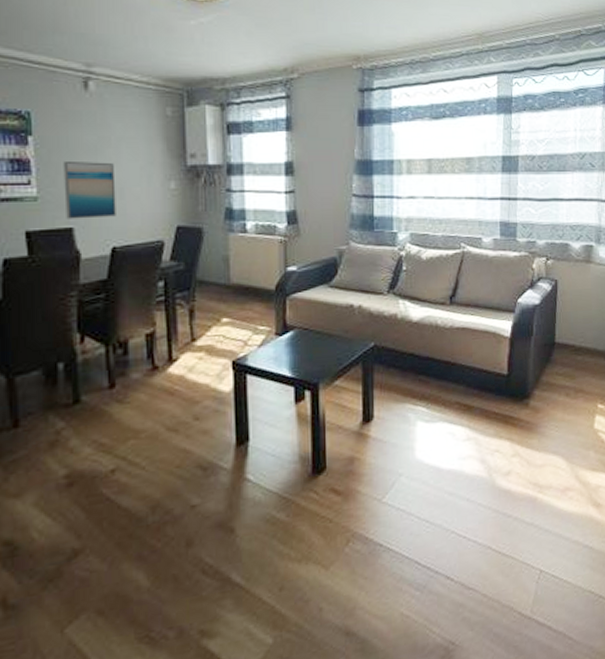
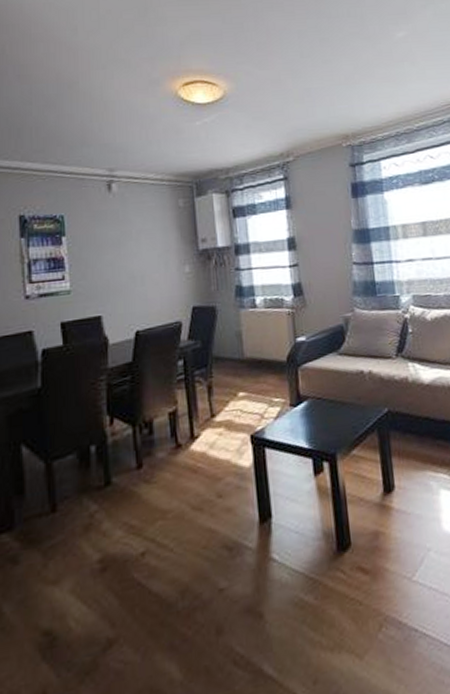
wall art: present [63,160,116,219] -> none [92,253,139,309]

